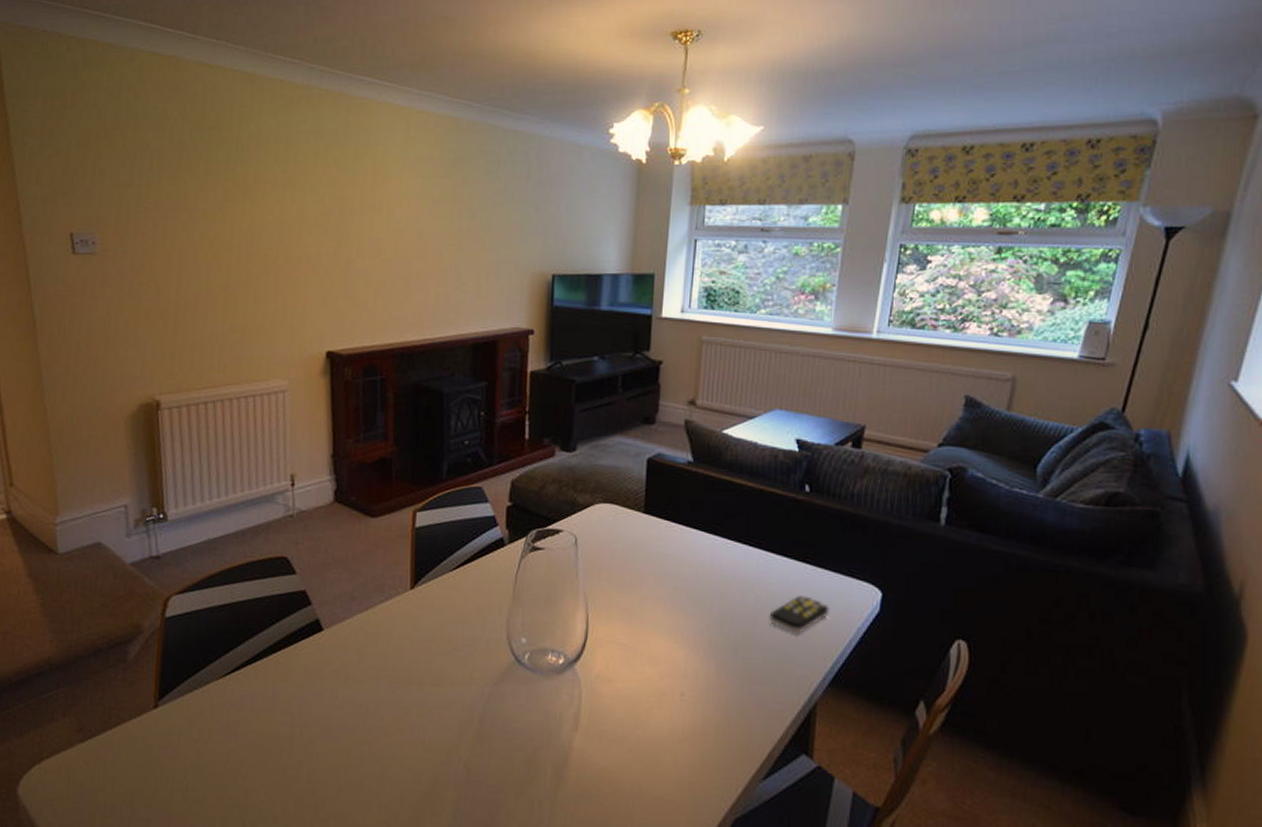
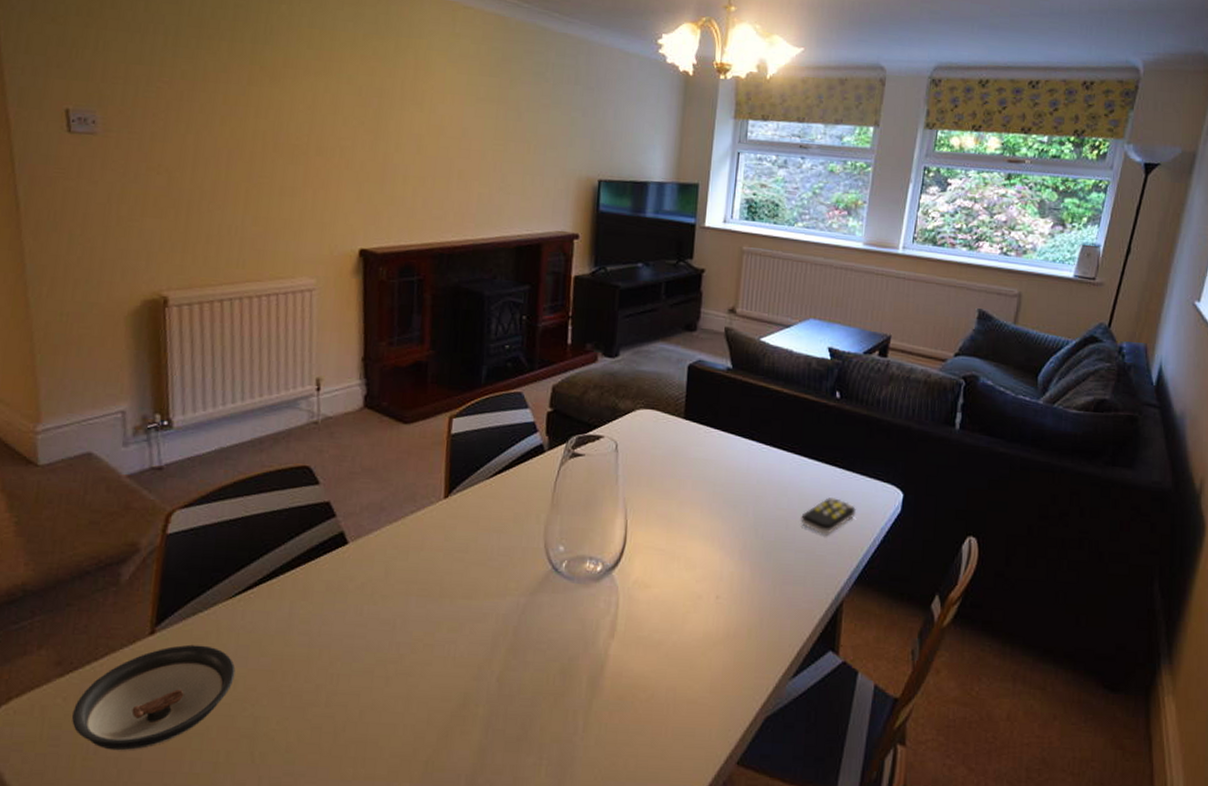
saucer: none [92,718,227,813] -> present [72,644,236,751]

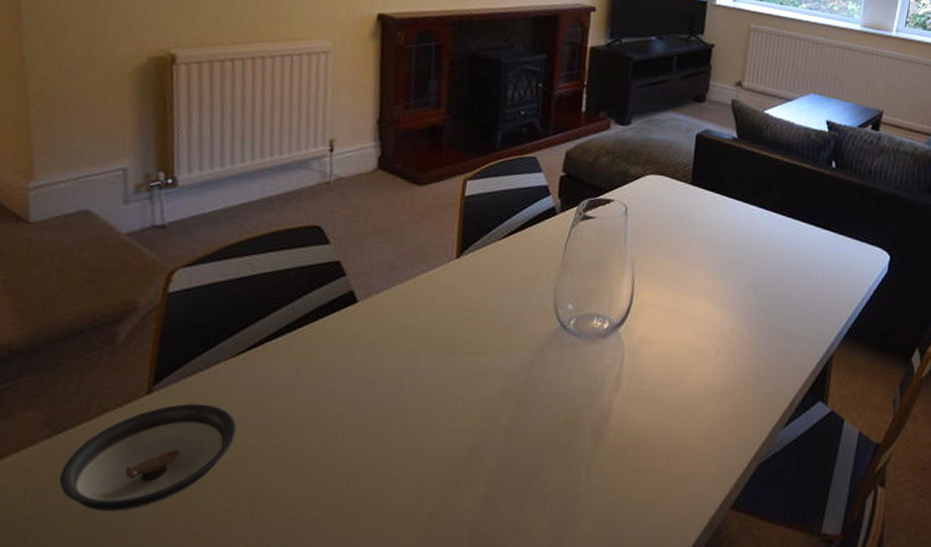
remote control: present [801,497,856,535] -> none [796,259,847,294]

